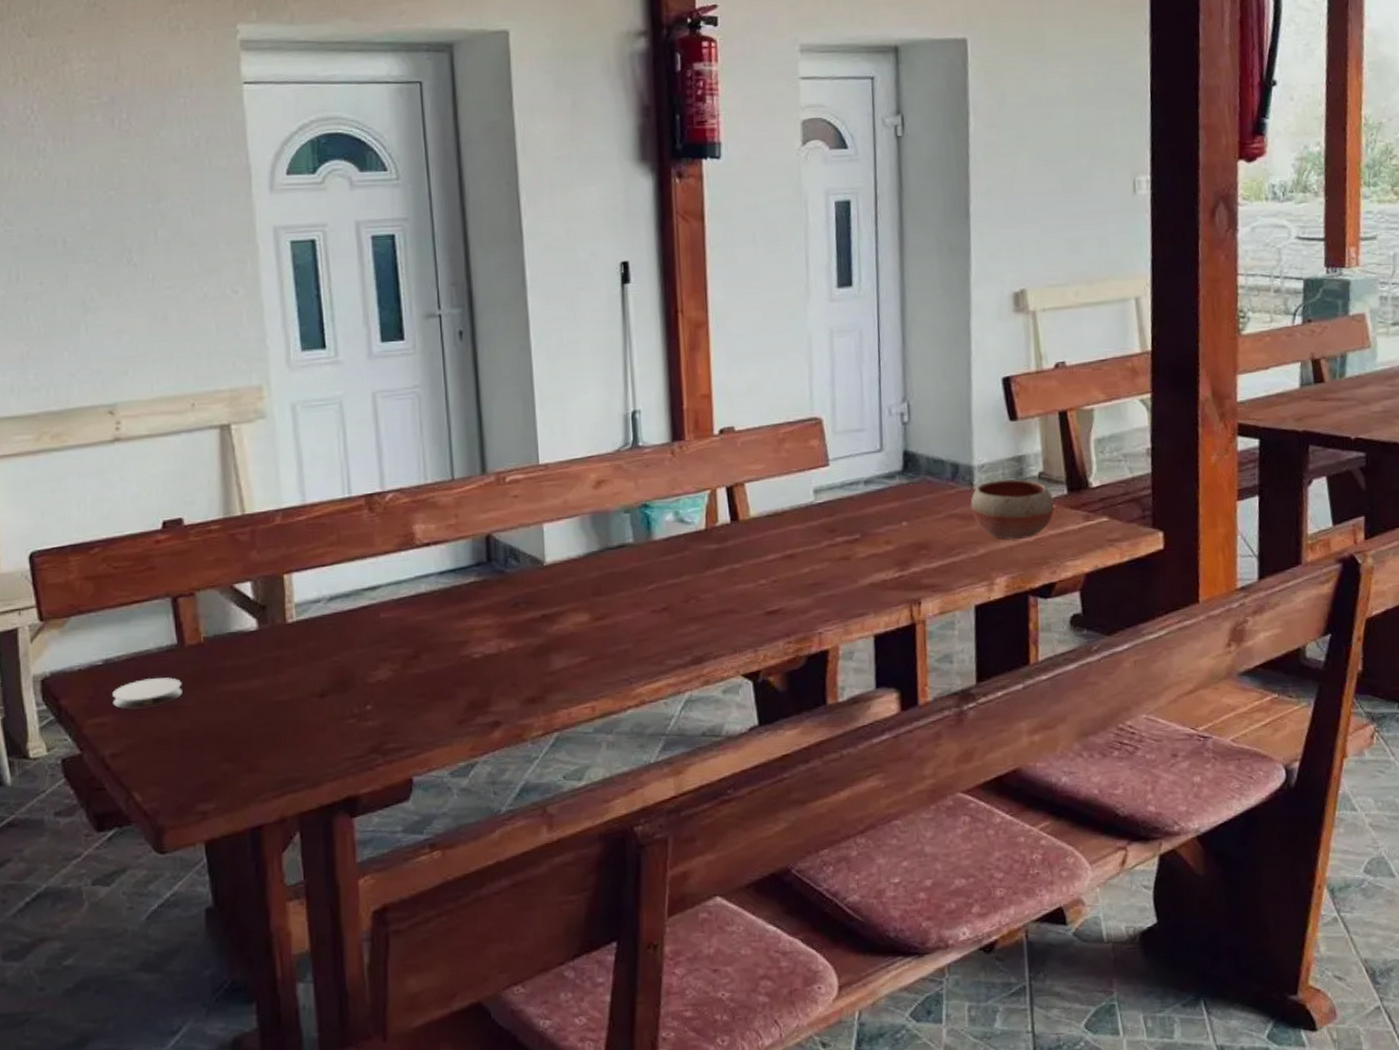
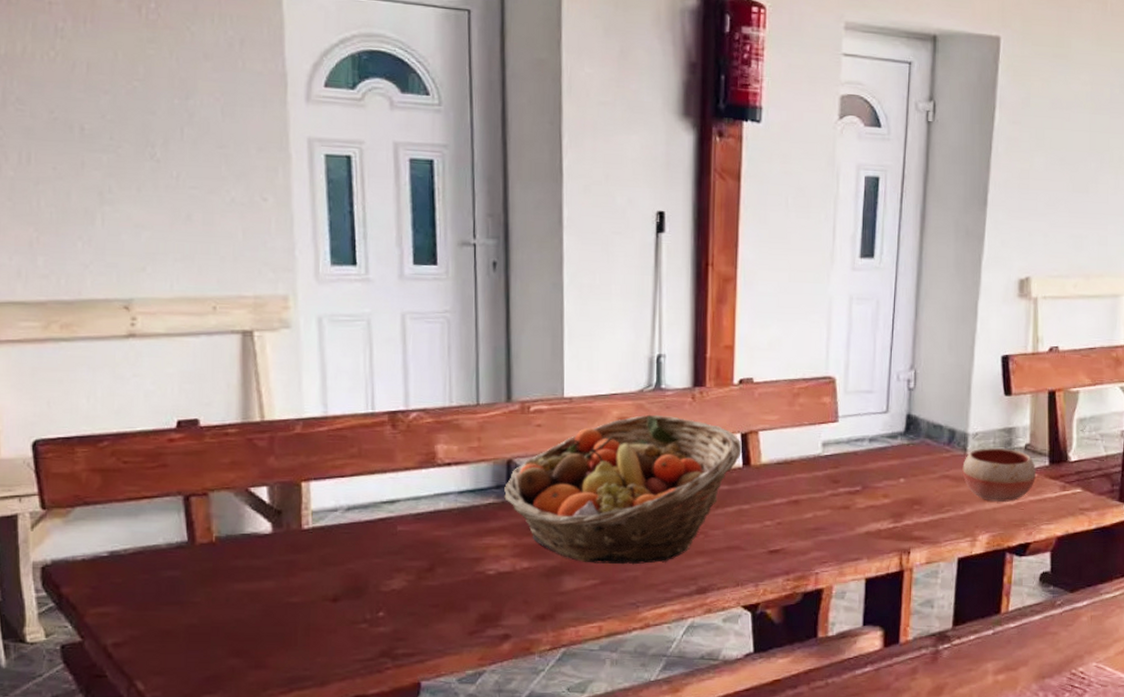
coaster: present [112,677,182,710] -> none [117,573,191,602]
fruit basket: none [485,474,728,639] -> present [504,414,742,565]

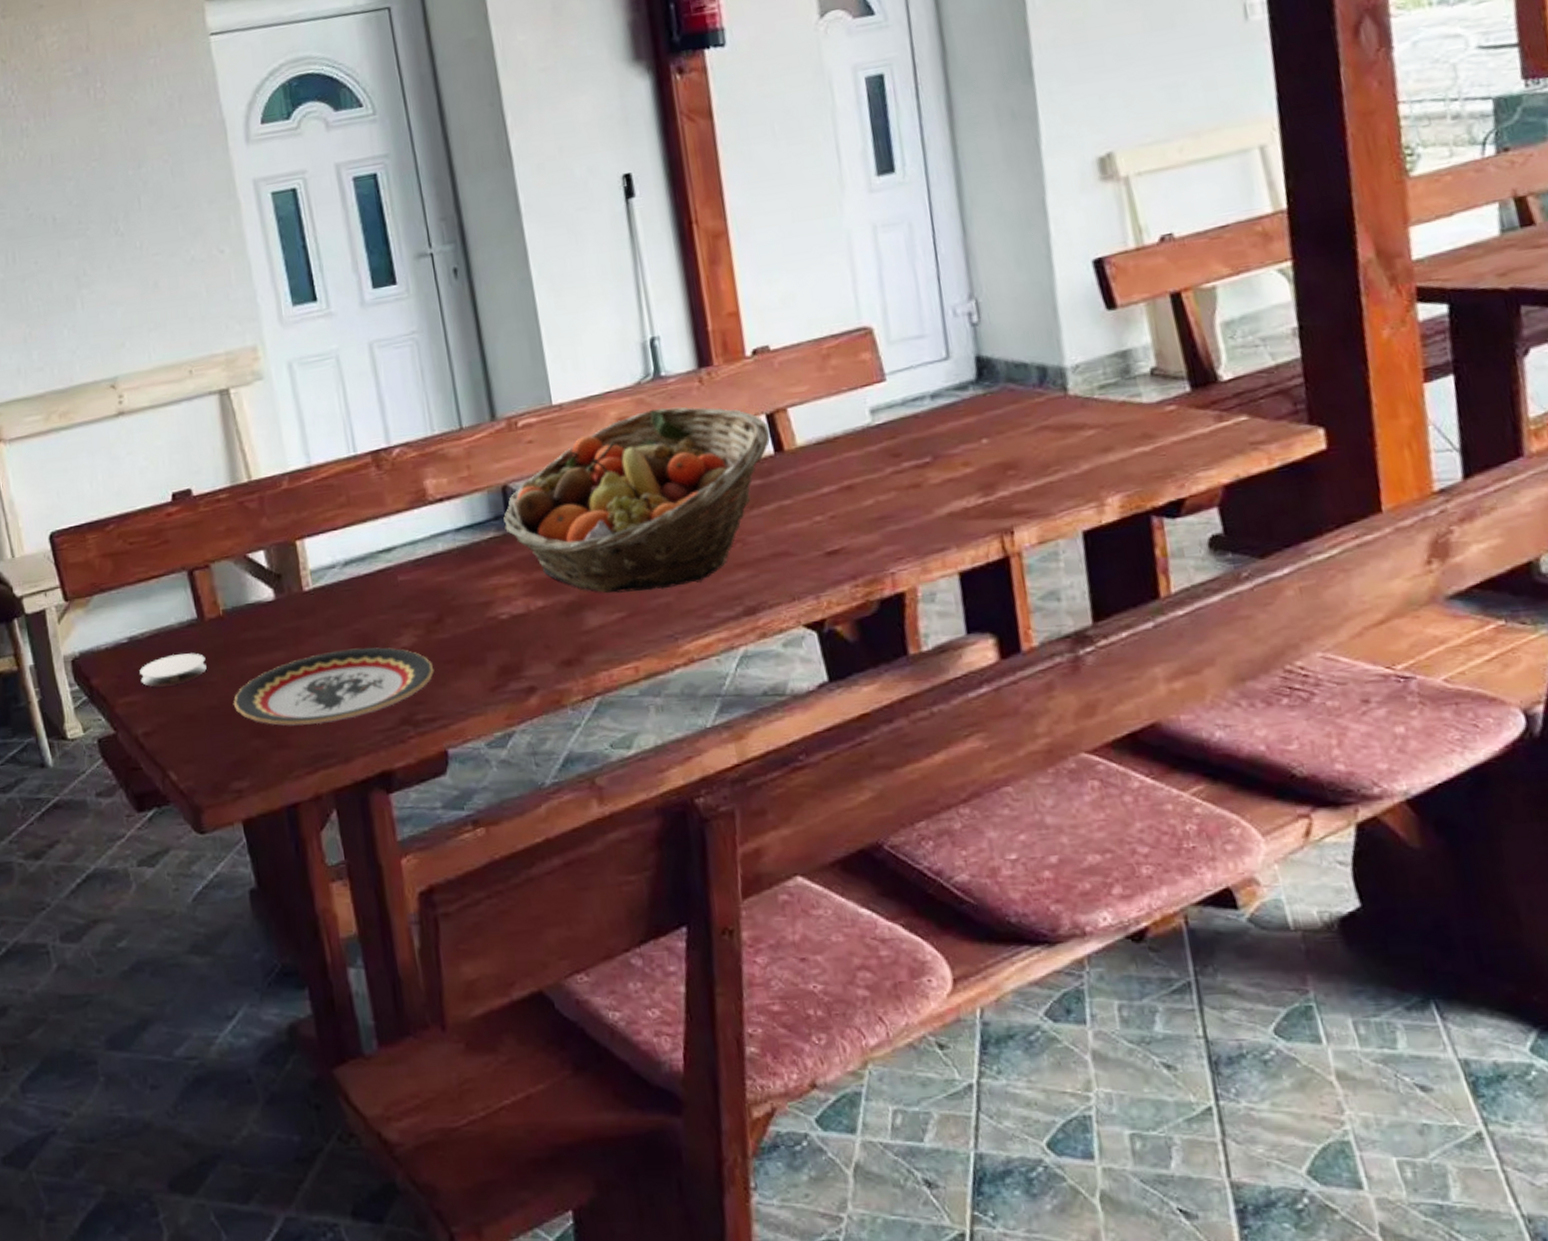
coaster: none [117,573,191,602] -> present [139,653,207,687]
plate: none [214,585,419,650] -> present [233,647,435,726]
bowl: present [962,448,1036,503] -> none [1065,378,1175,451]

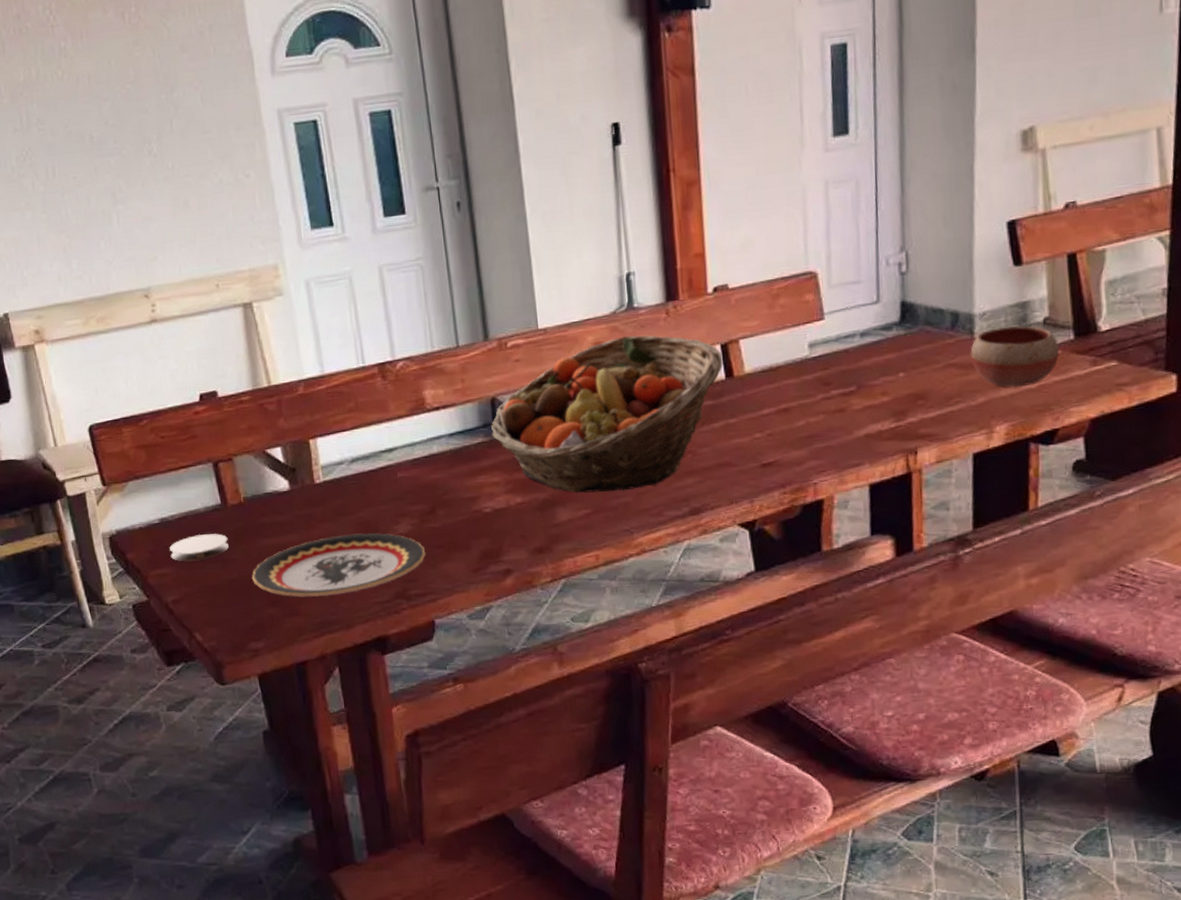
bowl: none [1065,378,1175,451] -> present [970,325,1059,387]

